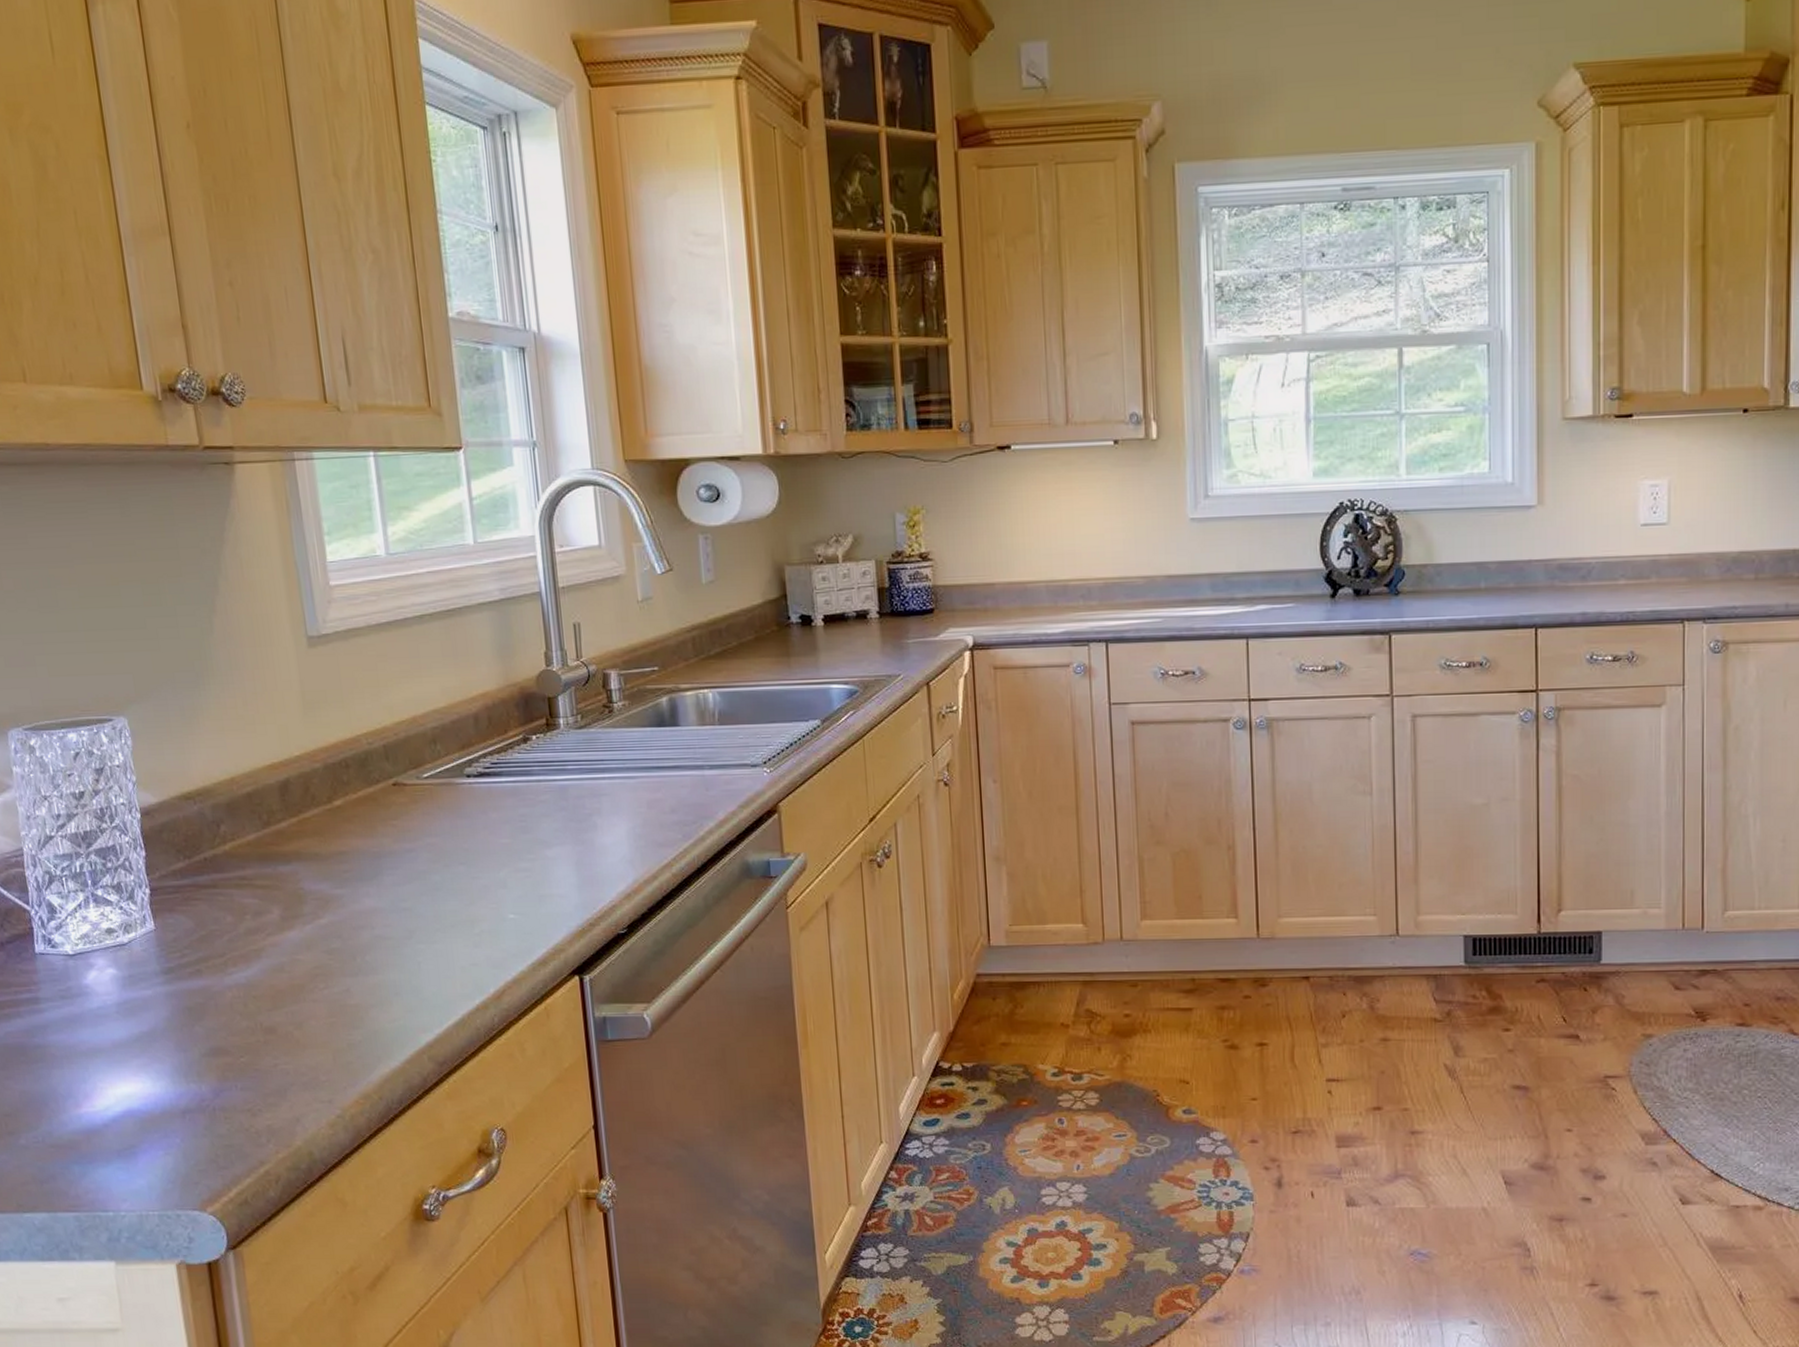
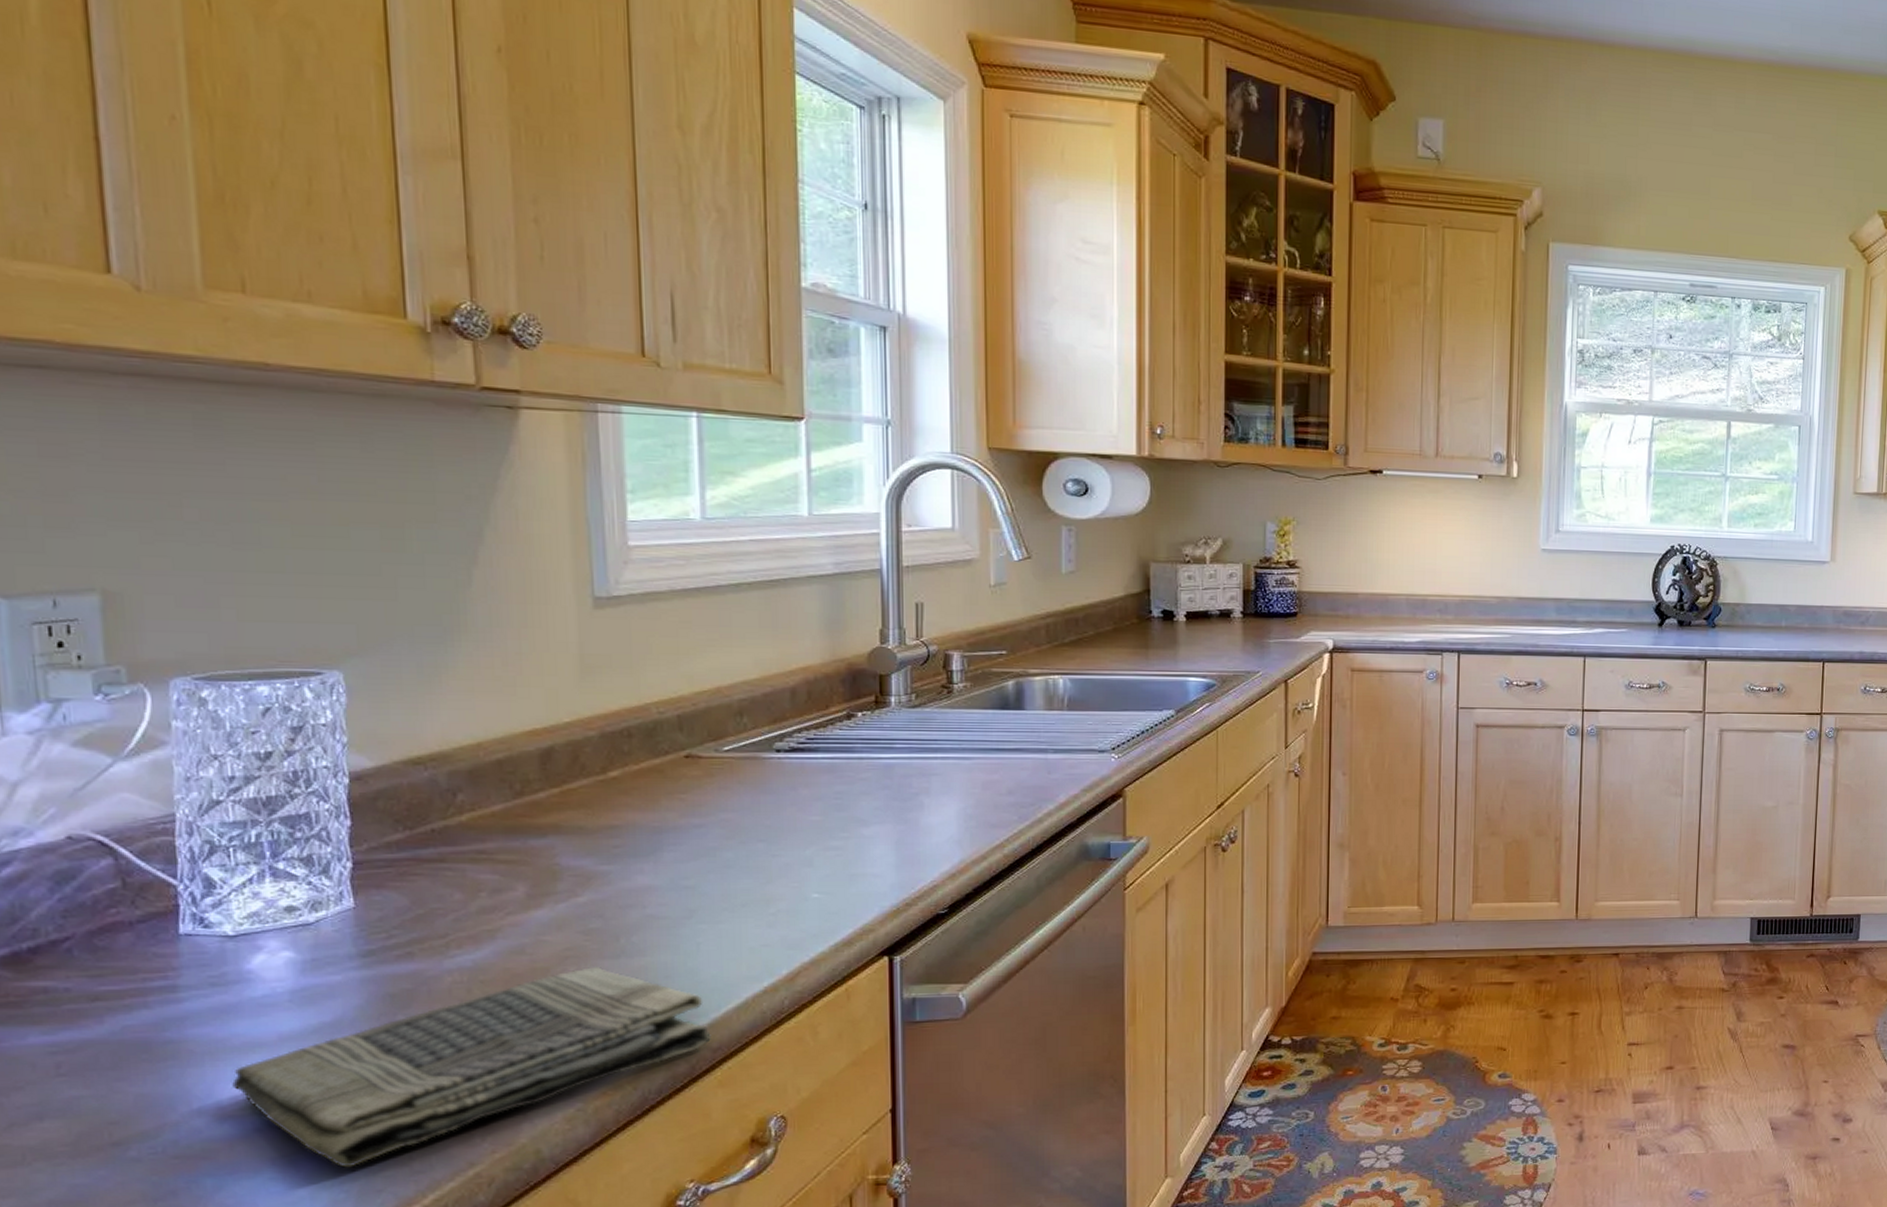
dish towel: none [84,984,437,1161] -> present [232,967,711,1168]

